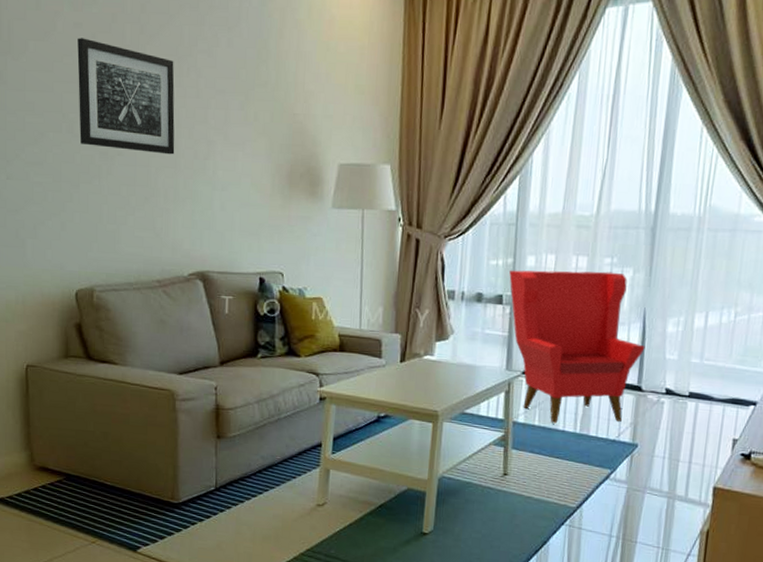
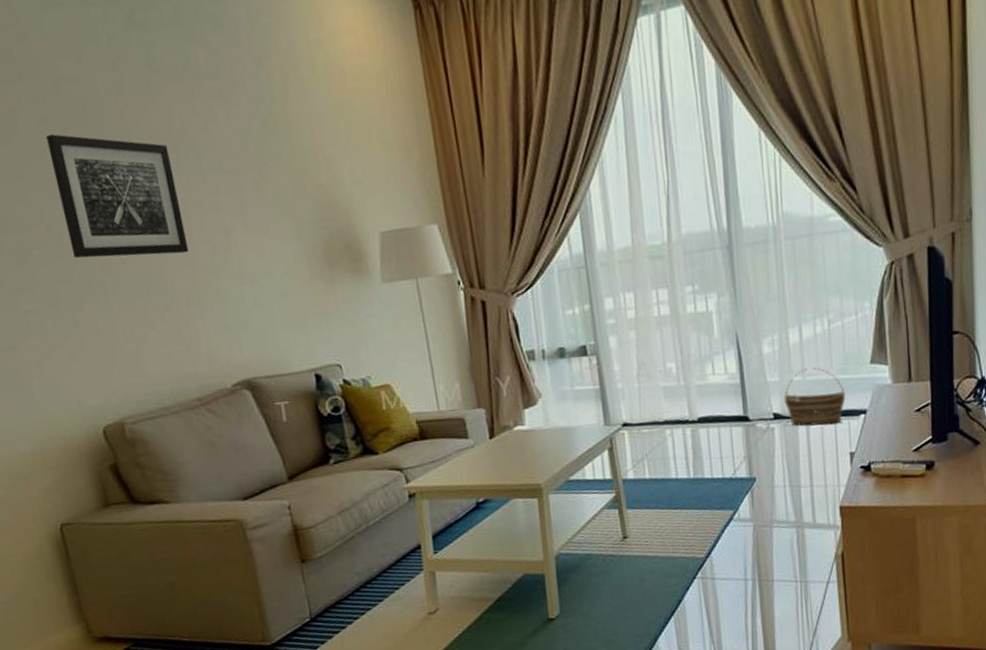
armchair: present [509,270,645,424] -> none [588,300,744,473]
basket: none [678,352,740,410] -> present [784,367,846,427]

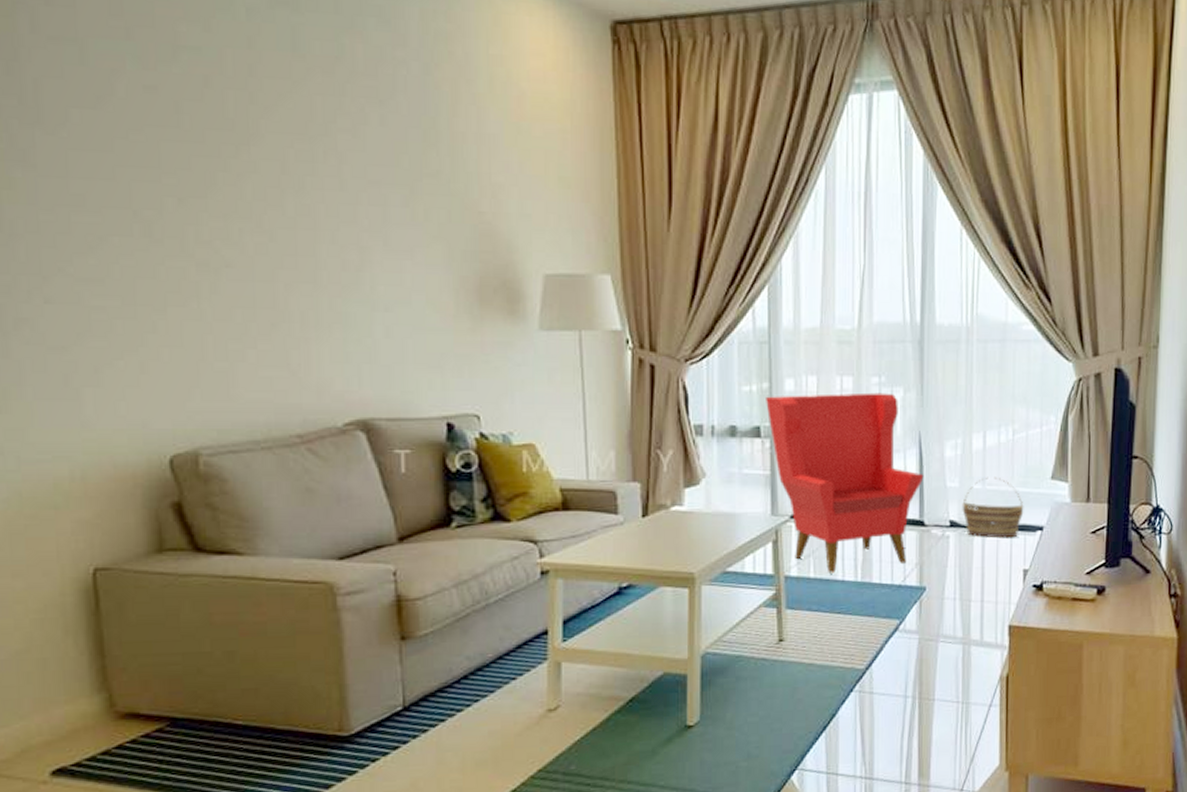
wall art: present [46,134,189,258] -> none [151,106,312,266]
armchair: none [588,300,744,473] -> present [766,392,924,574]

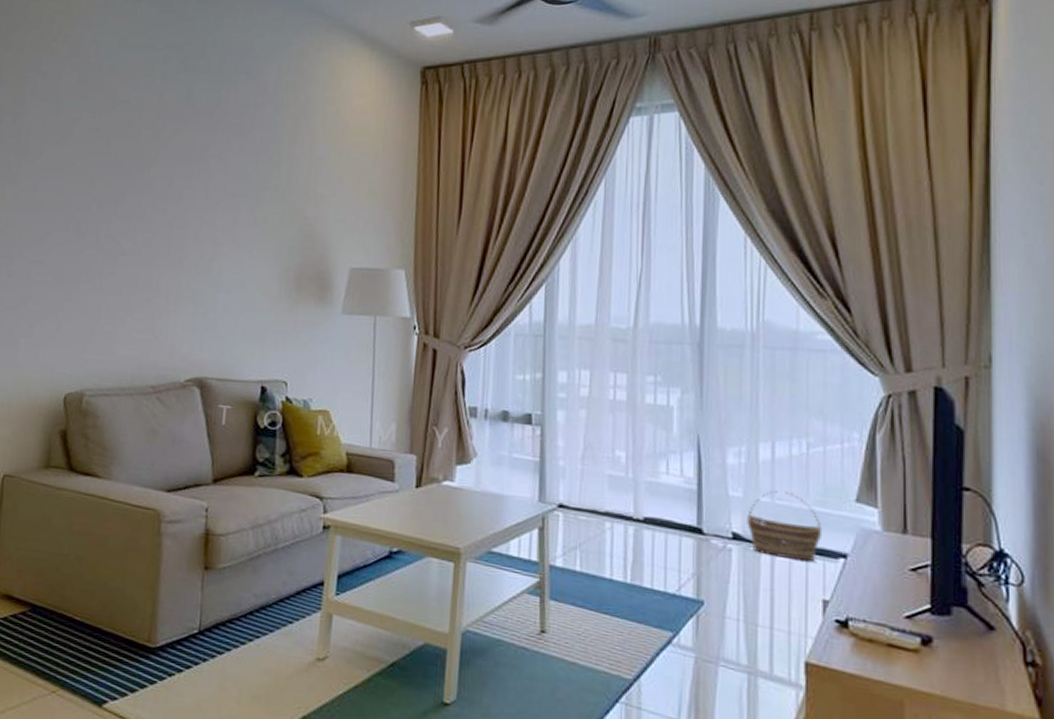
armchair: present [766,392,924,574] -> none [538,386,703,571]

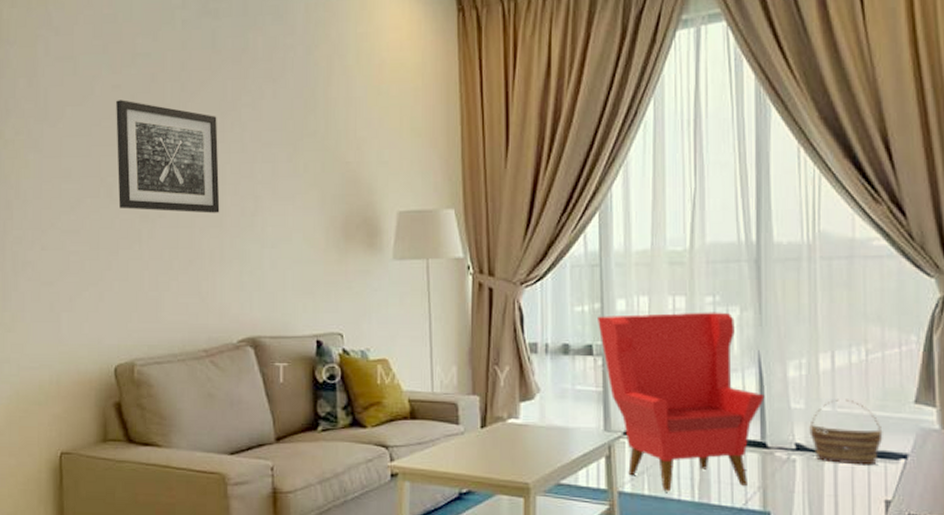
wall art: none [85,142,186,256] -> present [116,100,220,214]
armchair: none [538,386,703,571] -> present [598,312,765,492]

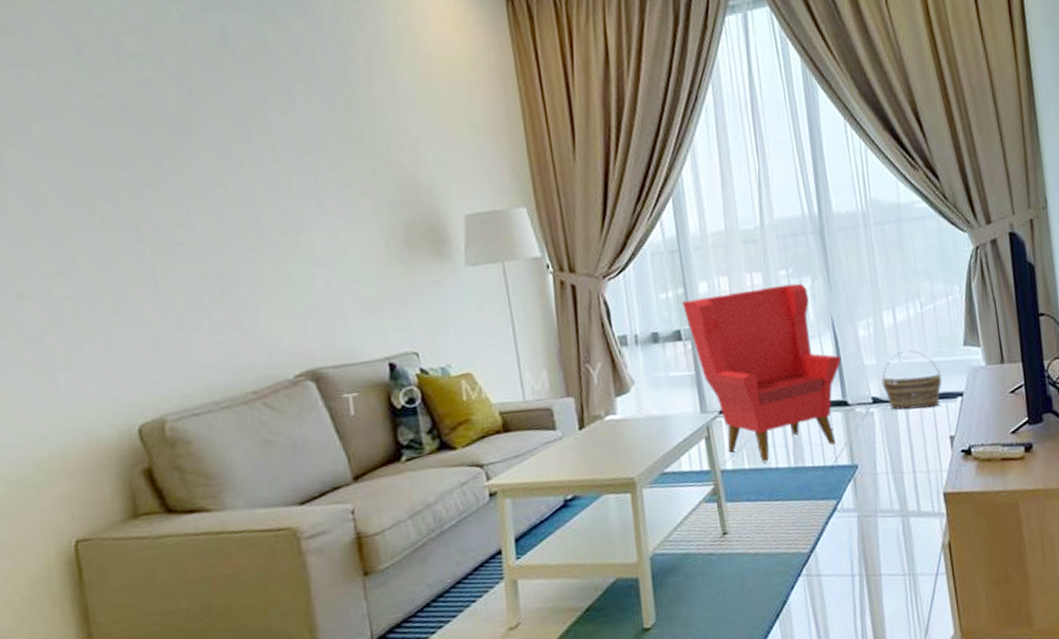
wall art: present [116,100,220,214] -> none [102,110,255,240]

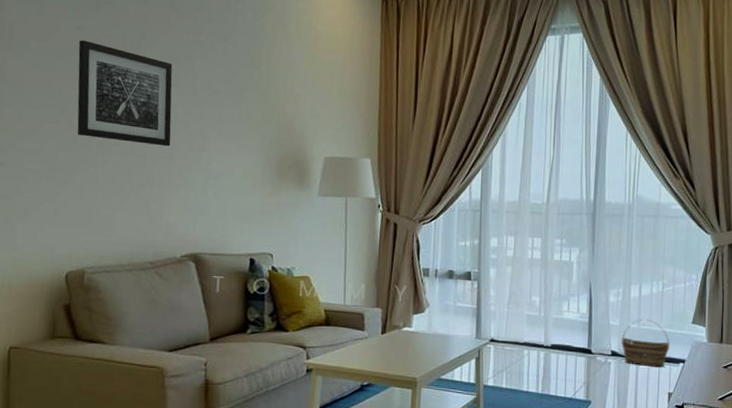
wall art: none [102,110,255,240] -> present [77,40,173,147]
armchair: present [682,283,842,463] -> none [476,250,593,386]

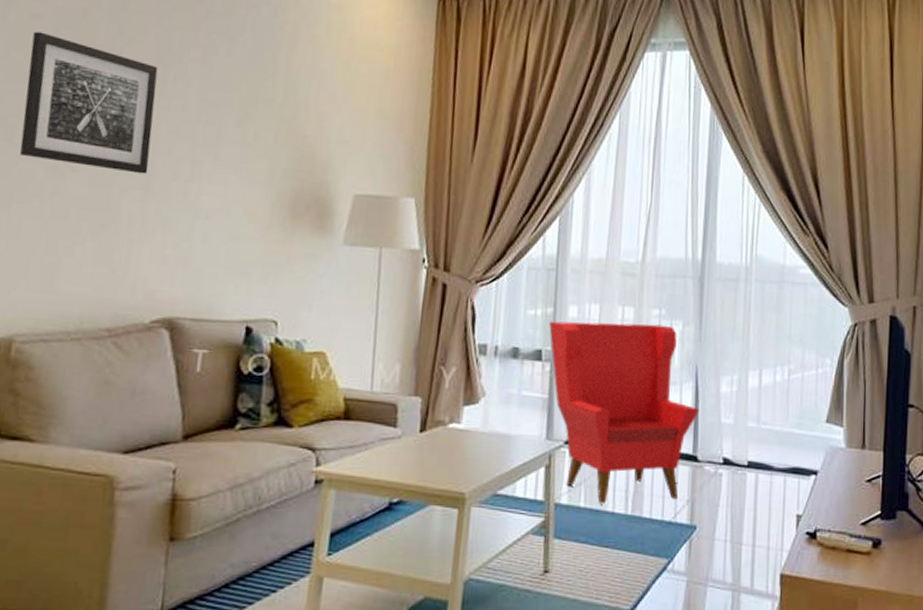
armchair: none [476,250,593,386] -> present [549,321,699,504]
basket: present [621,319,670,368] -> none [736,415,799,481]

